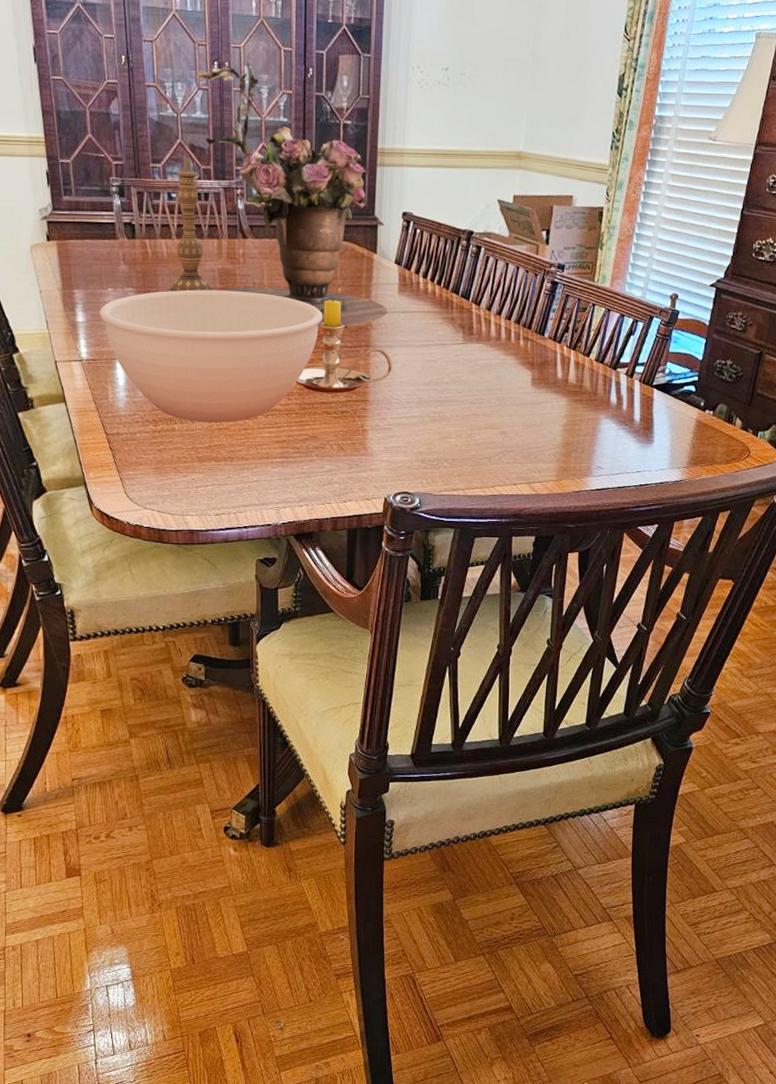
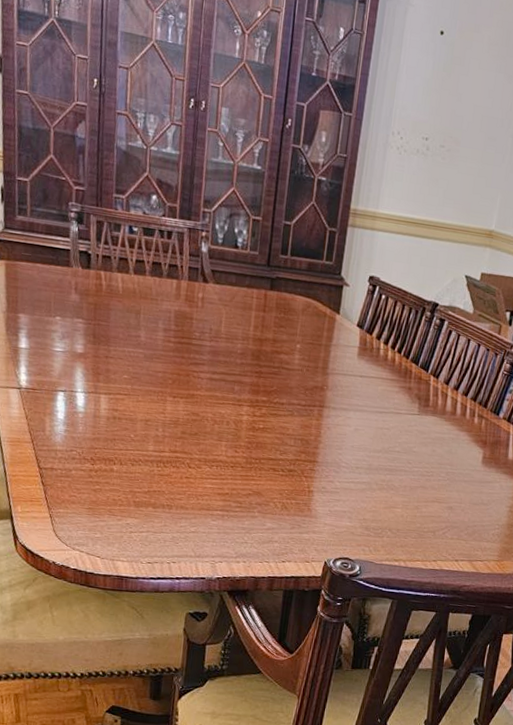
bowl: present [100,289,323,423] -> none [44,326,279,469]
candlestick: present [163,153,216,292] -> none [114,188,170,333]
flower arrangement: present [196,61,388,328] -> none [168,103,346,386]
candlestick: present [295,297,392,394] -> none [244,352,345,452]

